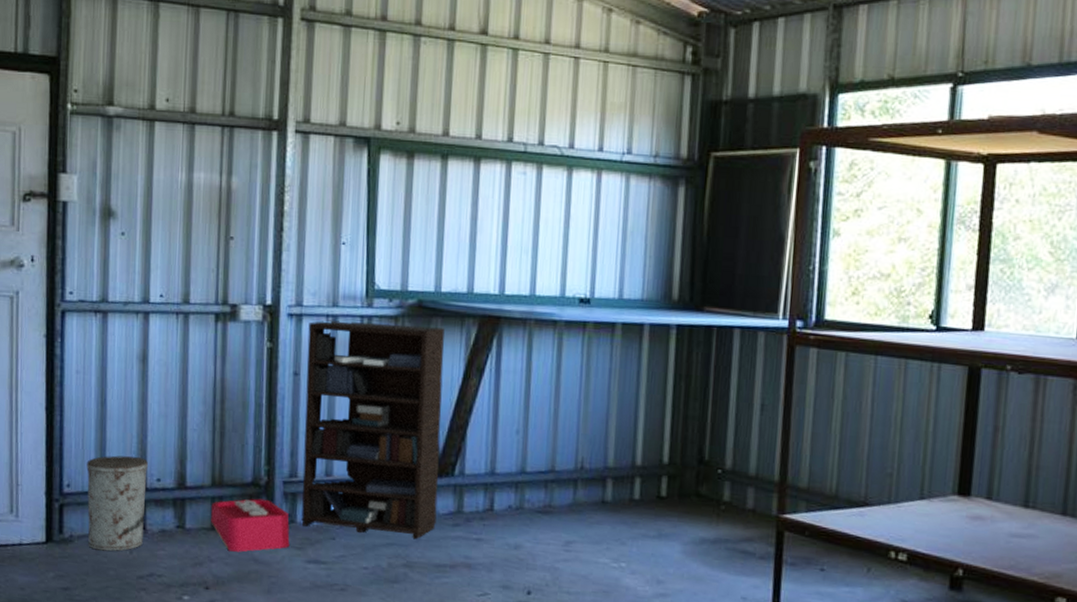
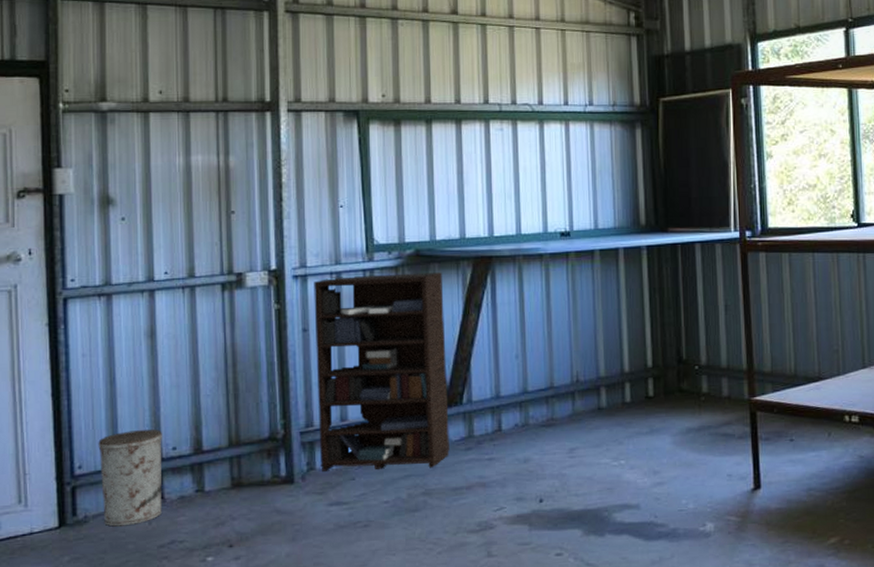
storage bin: present [211,498,290,552] -> none [230,451,311,507]

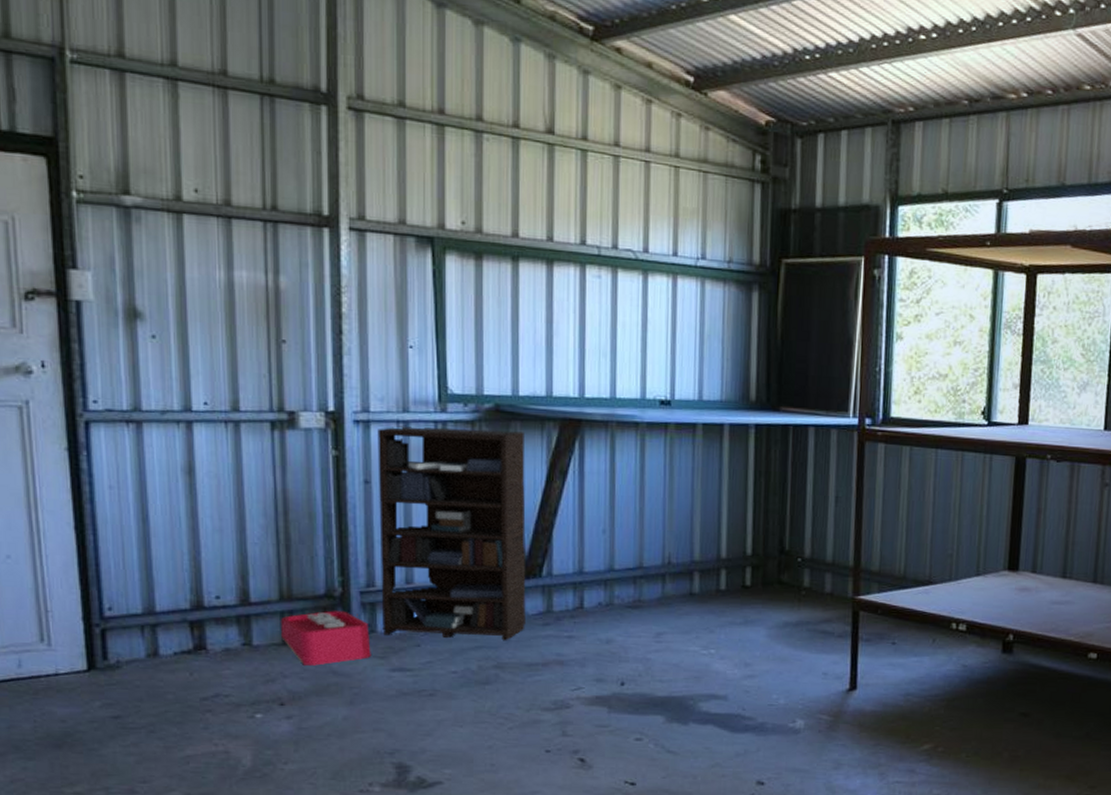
trash can: present [98,429,162,527] -> none [130,574,204,675]
storage bin: none [230,451,311,507] -> present [281,610,371,666]

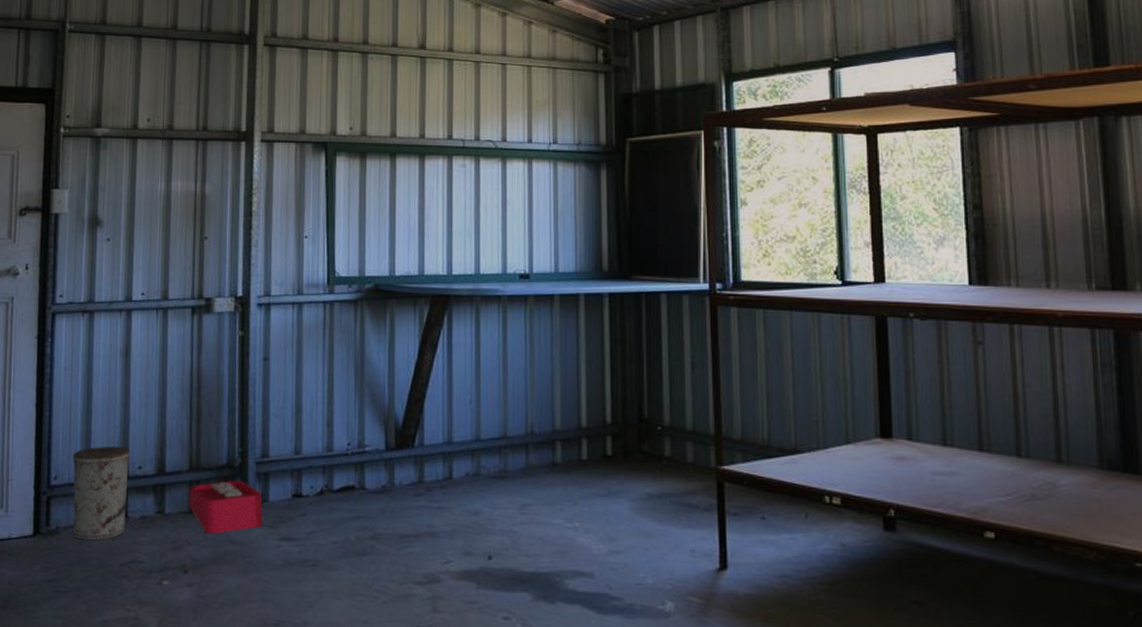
trash can: none [130,574,204,675] -> present [73,446,130,541]
bookcase: present [377,426,526,641] -> none [273,307,400,512]

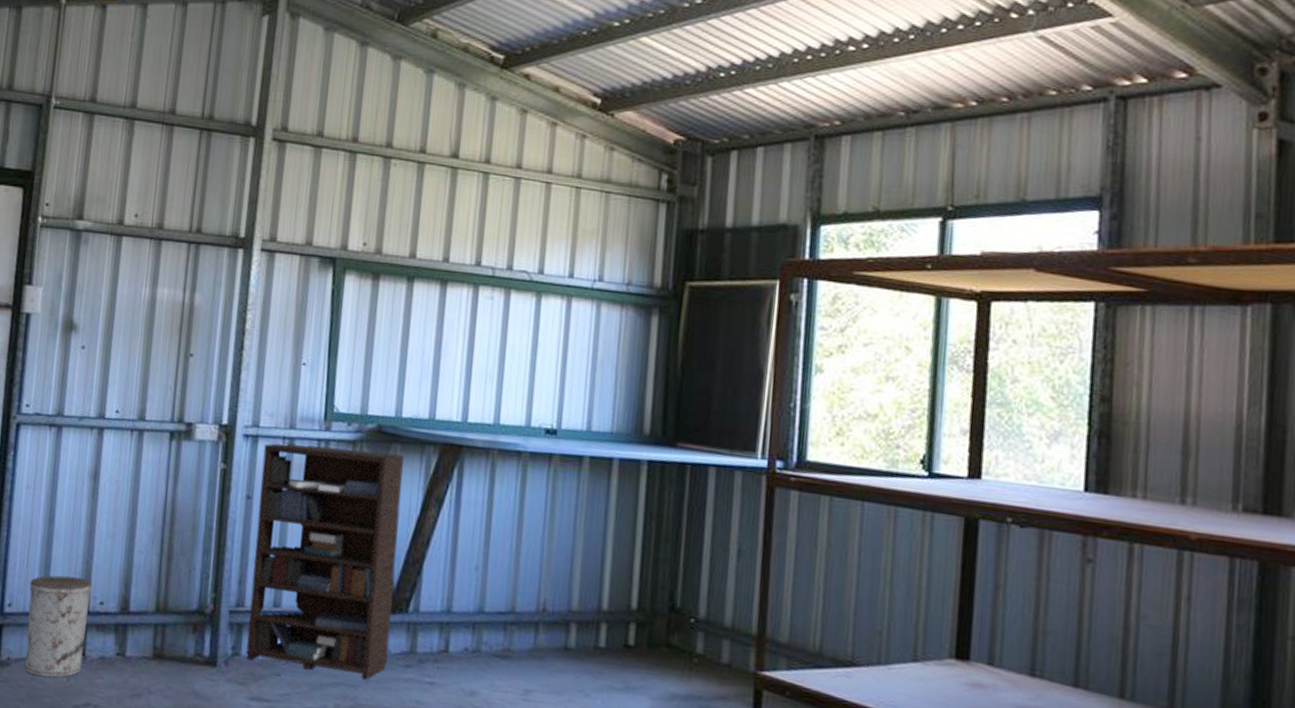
storage bin: present [189,480,263,534] -> none [152,627,234,685]
bookcase: none [273,307,400,512] -> present [246,442,404,680]

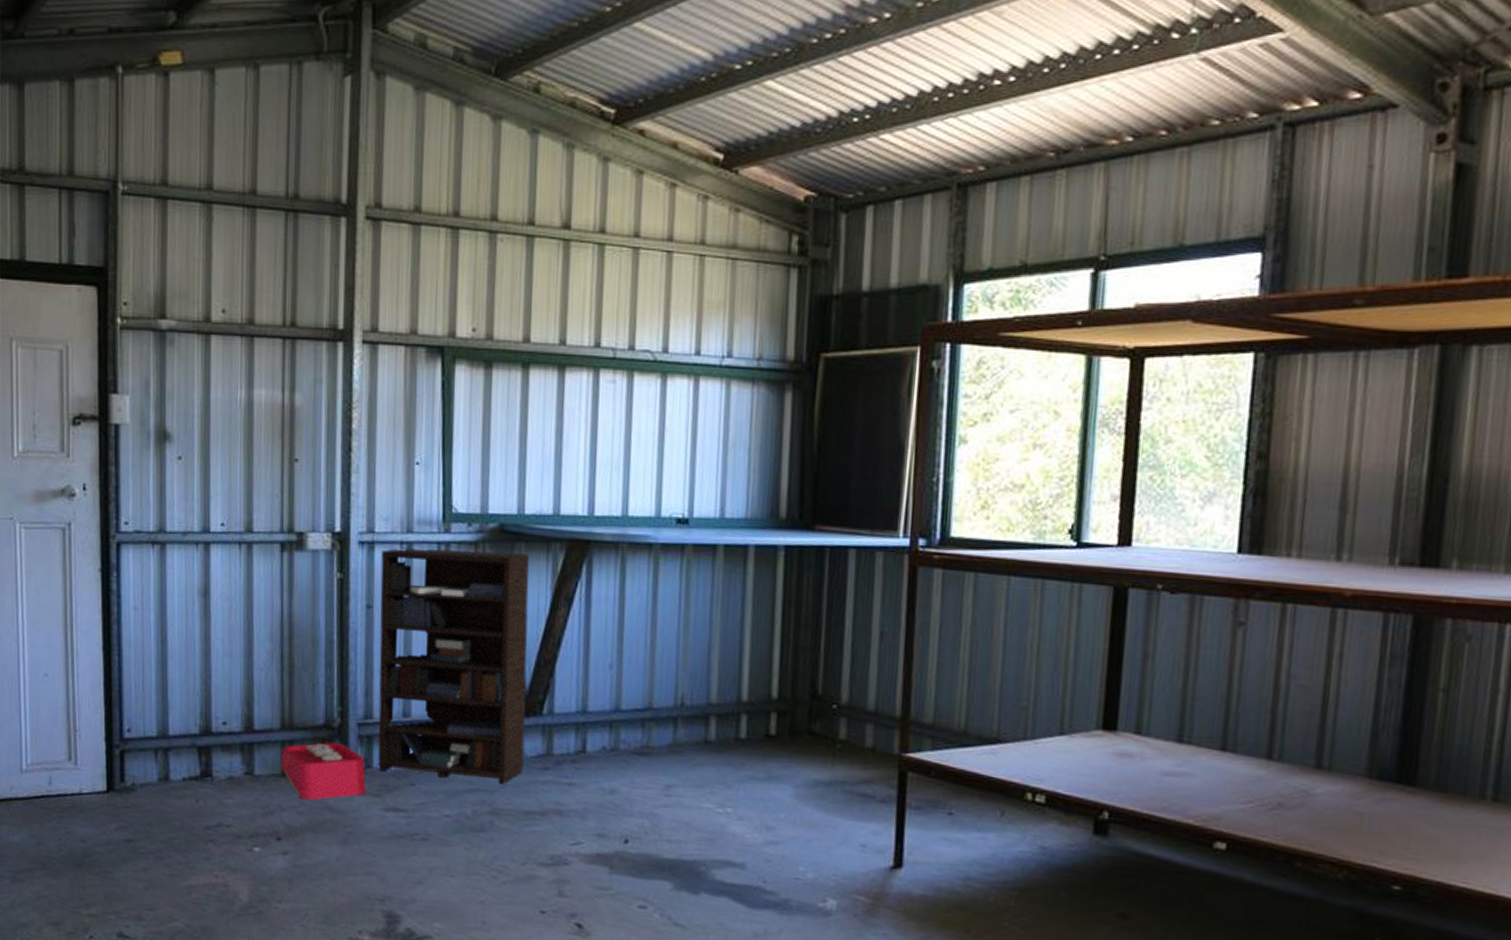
trash can: present [25,575,92,678] -> none [148,697,213,801]
storage bin: none [152,627,234,685] -> present [281,742,366,800]

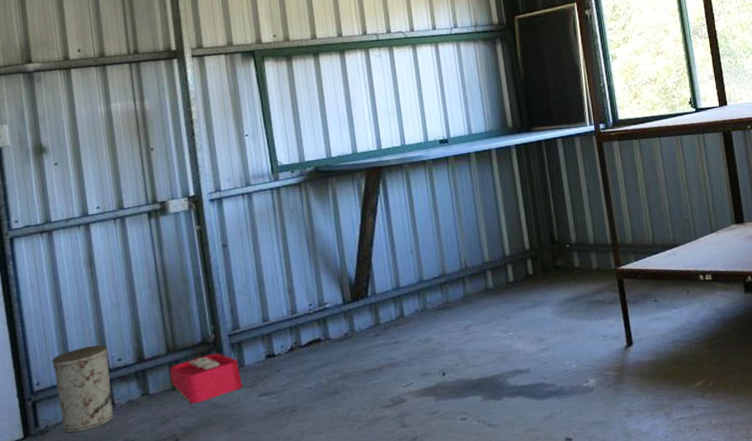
trash can: none [148,697,213,801] -> present [52,344,114,433]
bookcase: present [378,547,529,785] -> none [228,184,361,367]

